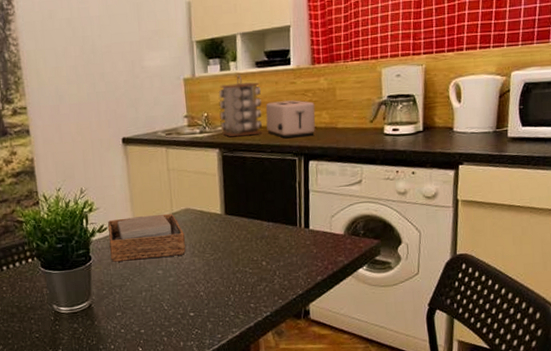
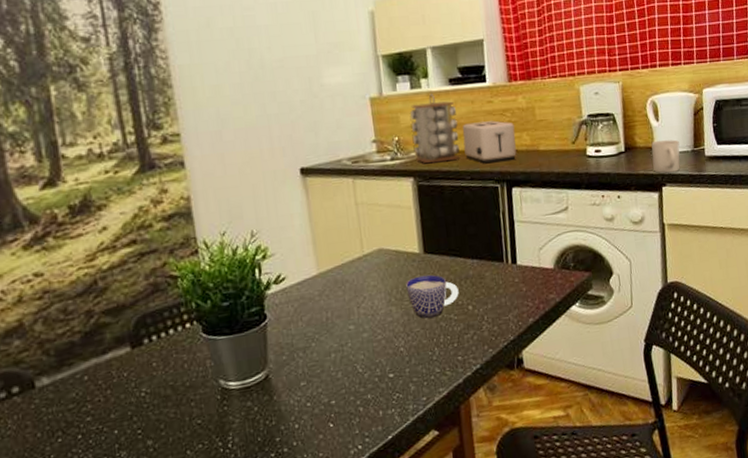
napkin holder: present [107,214,186,262] -> none [285,256,381,320]
cup: none [208,233,255,269] -> present [406,274,459,318]
mug: none [450,120,481,153] -> present [651,139,681,174]

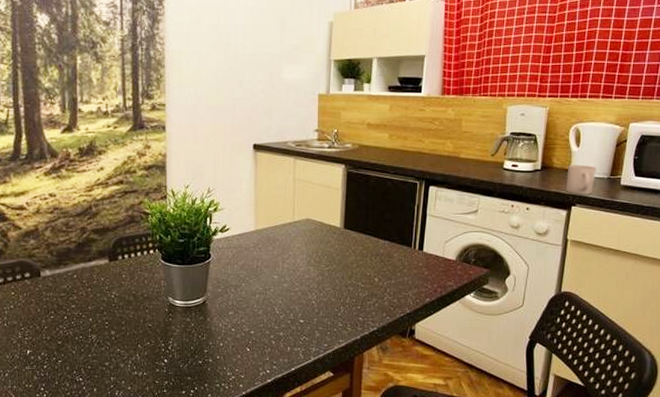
cup: present [406,274,459,318] -> none [325,246,369,281]
spice rack: present [410,93,460,164] -> none [349,97,390,157]
toaster: present [462,121,517,164] -> none [392,126,441,163]

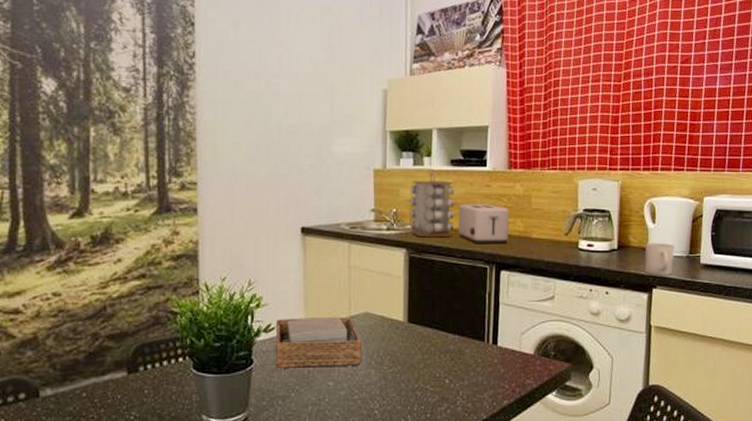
napkin holder: none [229,221,303,264] -> present [275,317,363,368]
spice rack: none [349,97,390,157] -> present [409,172,454,239]
toaster: none [392,126,441,163] -> present [458,204,510,244]

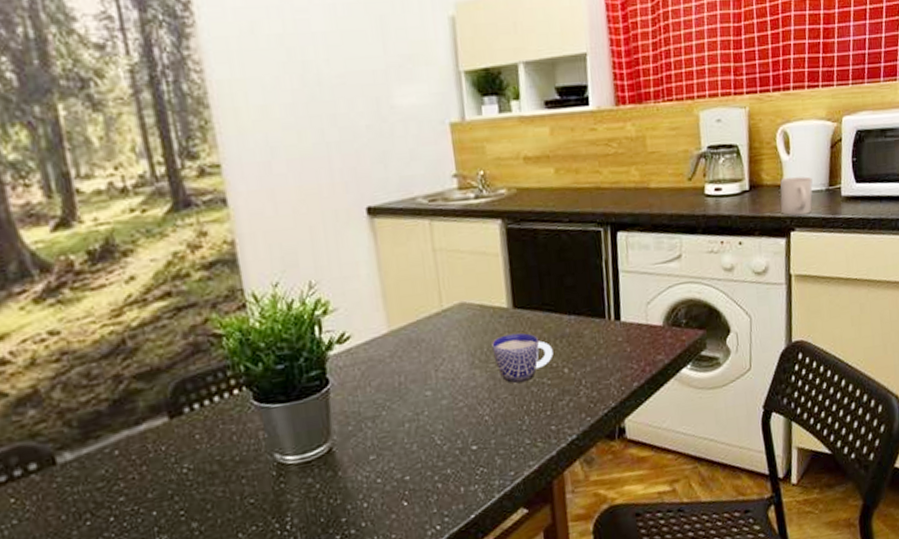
napkin holder: present [275,317,363,368] -> none [350,311,463,385]
cup: none [387,343,437,385] -> present [492,332,553,383]
spice rack: present [409,172,454,239] -> none [498,118,556,204]
toaster: present [458,204,510,244] -> none [560,152,623,204]

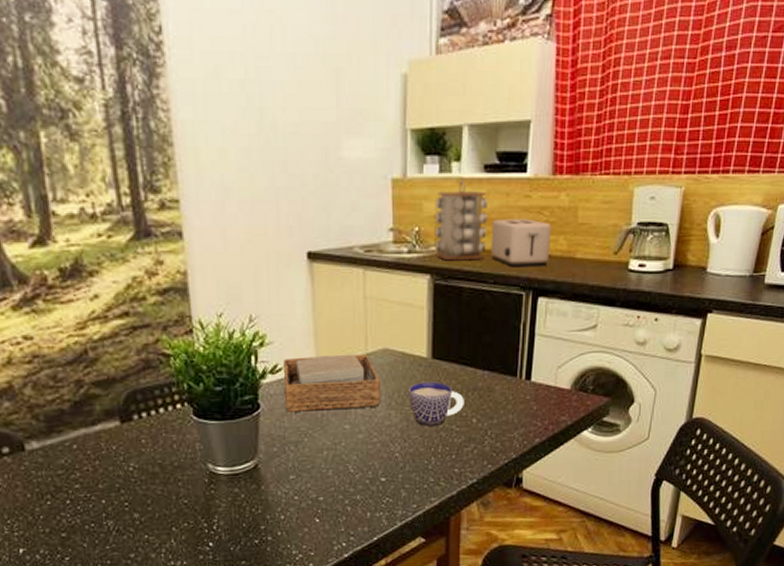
napkin holder: none [350,311,463,385] -> present [282,355,382,412]
spice rack: none [498,118,556,204] -> present [434,180,487,262]
toaster: none [560,152,623,204] -> present [491,219,551,267]
mug: present [780,176,813,216] -> none [700,260,738,298]

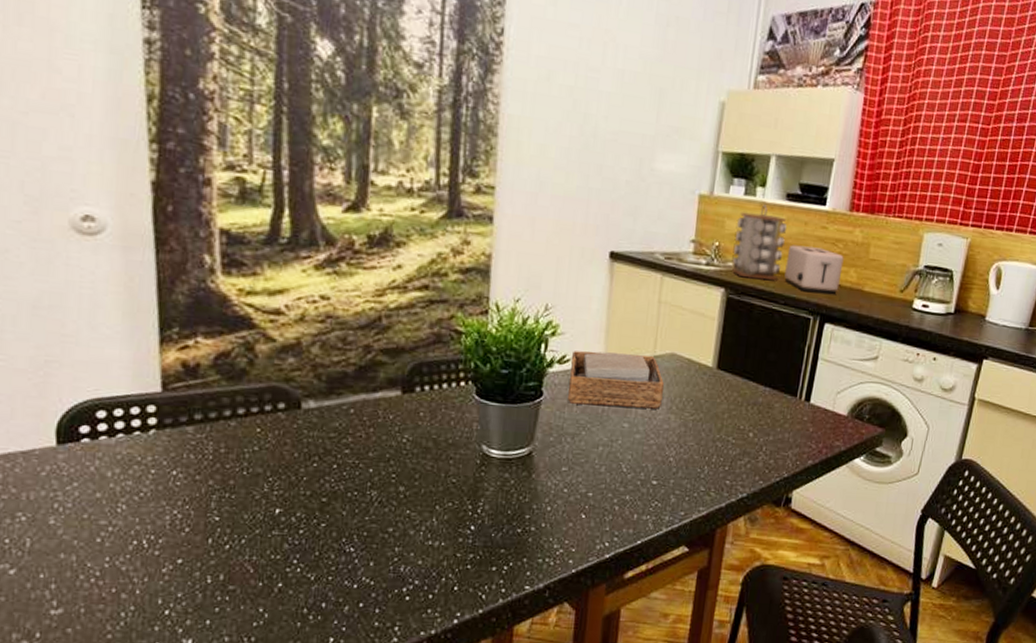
cup: present [409,381,464,426] -> none [690,390,744,435]

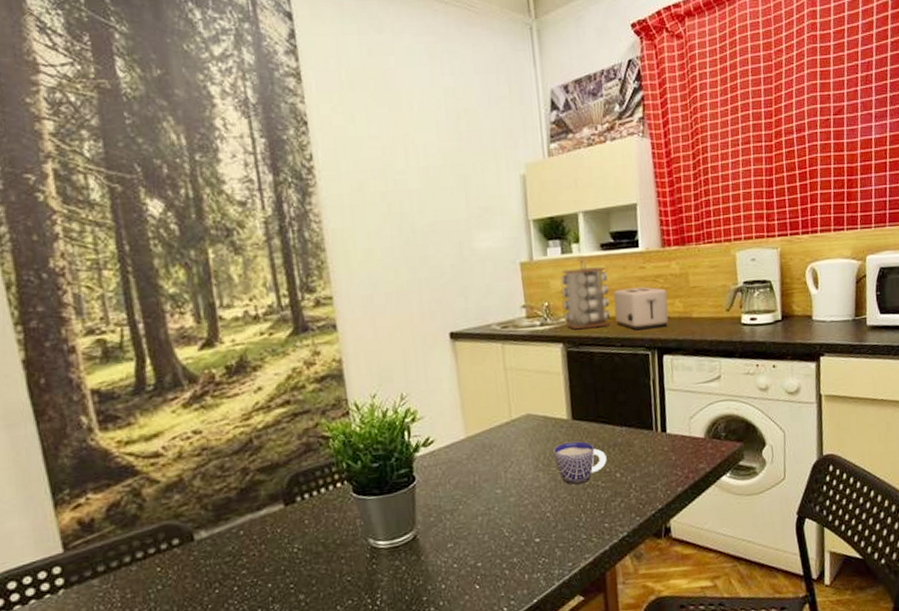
napkin holder: present [568,351,664,409] -> none [434,421,529,482]
cup: none [690,390,744,435] -> present [553,441,607,485]

